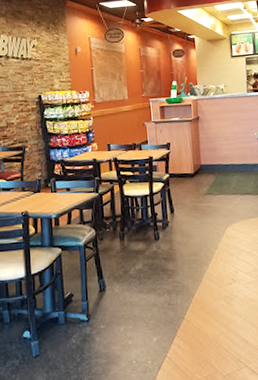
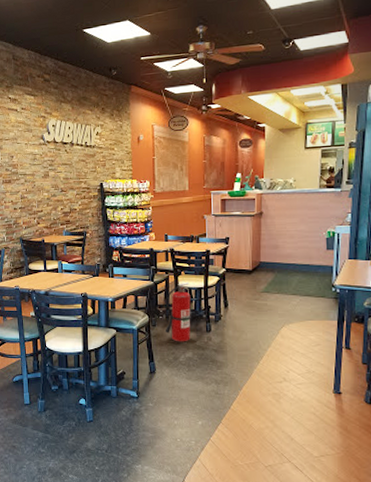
fire extinguisher: none [112,191,140,255] -> present [164,283,191,342]

